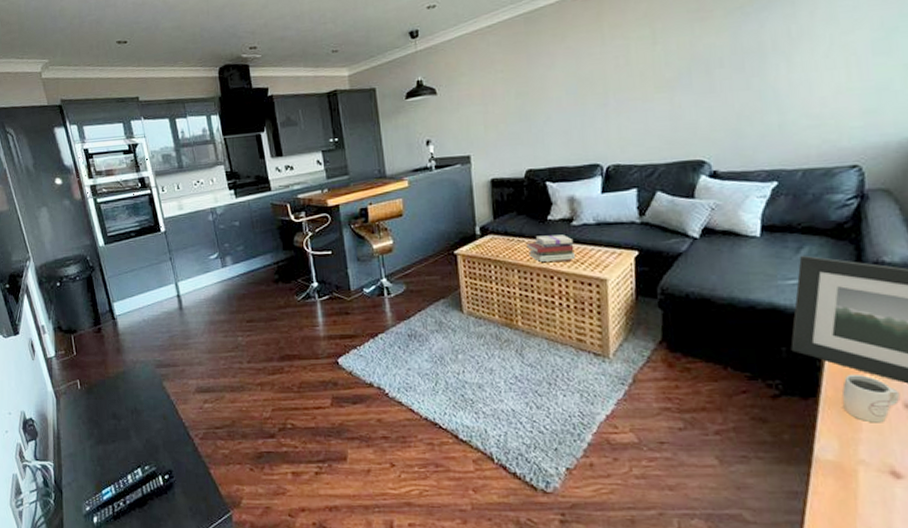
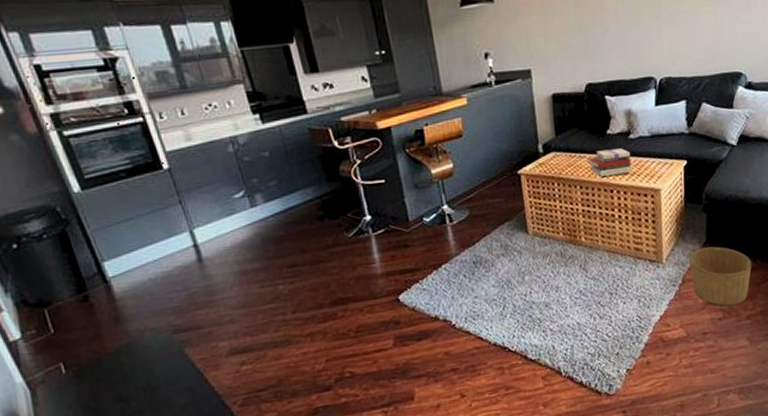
basket: none [641,344,722,416] -> present [689,246,753,307]

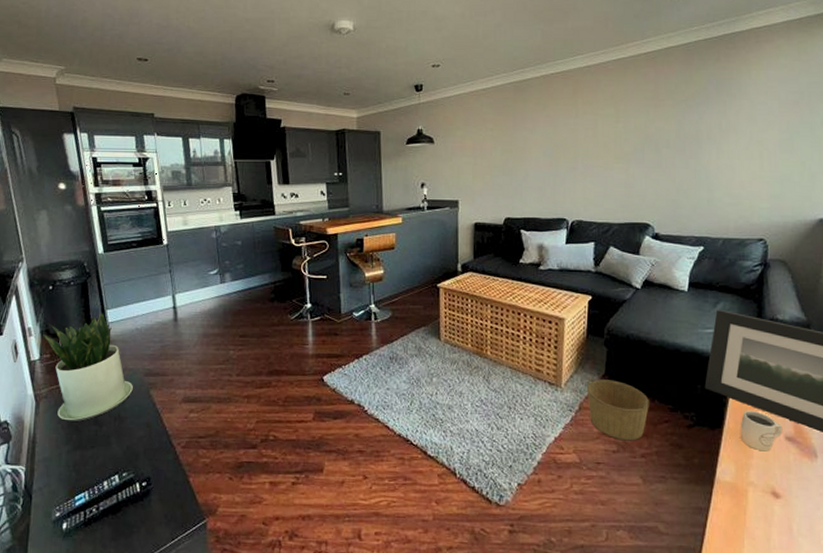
planter: none [18,267,161,406] -> present [43,313,133,422]
books: present [588,148,632,177] -> none [500,276,540,301]

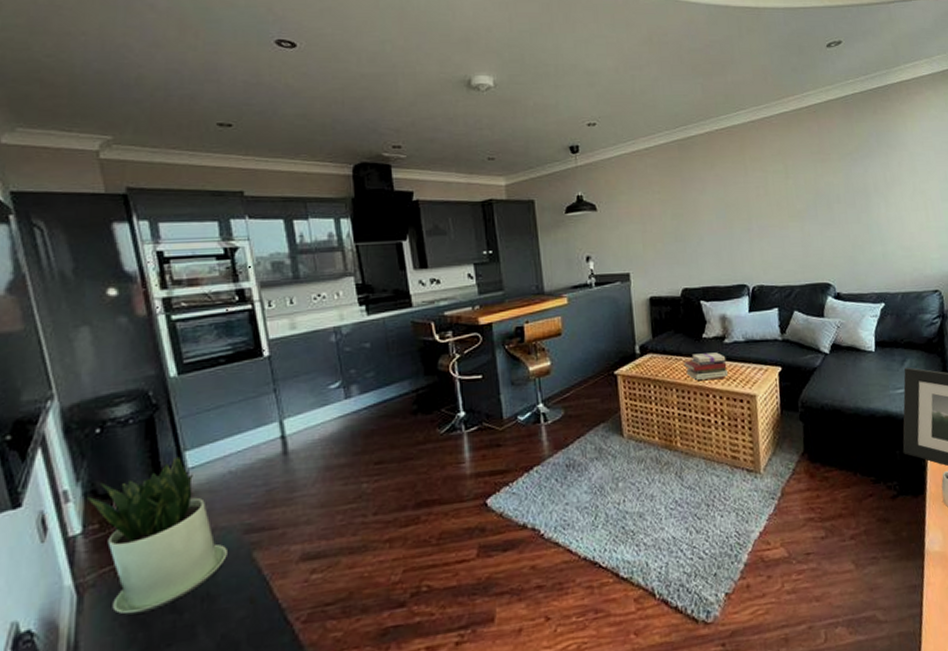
books: none [500,276,540,301] -> present [684,352,728,380]
basket: present [587,376,650,441] -> none [787,456,853,524]

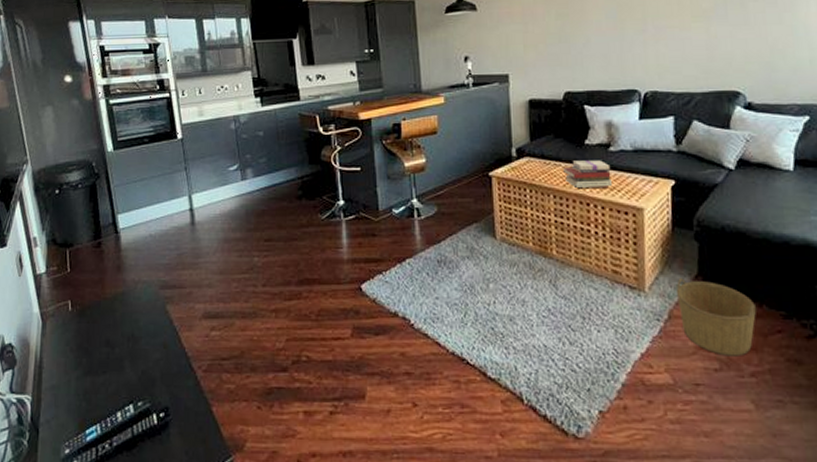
planter: present [87,456,227,616] -> none [49,218,147,344]
basket: none [787,456,853,524] -> present [677,278,757,357]

